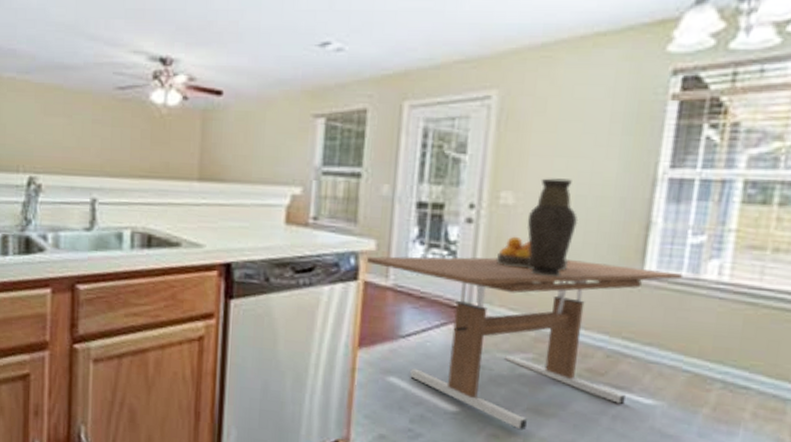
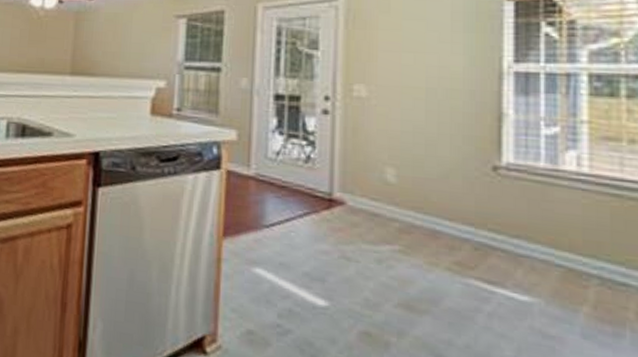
dining table: present [366,256,684,430] -> none [228,145,542,328]
fruit bowl: present [497,236,568,271] -> none [355,127,425,162]
vase: present [526,178,579,277] -> none [381,72,431,167]

